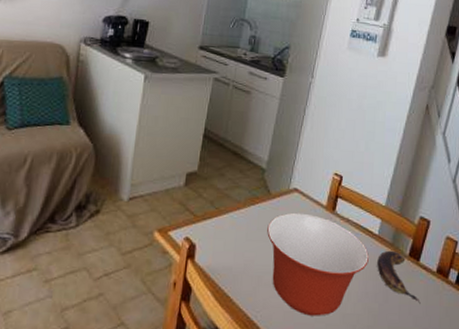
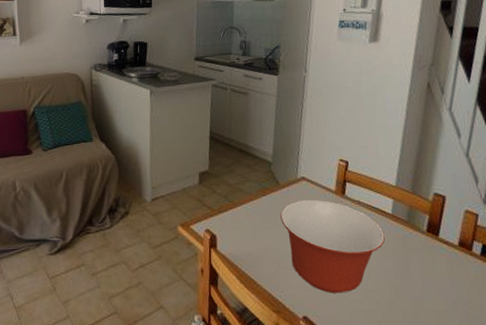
banana: present [377,250,421,304] -> none [394,228,445,277]

